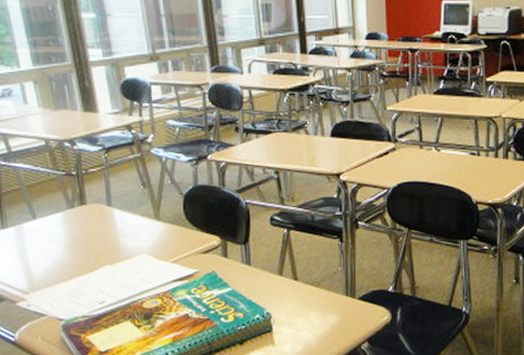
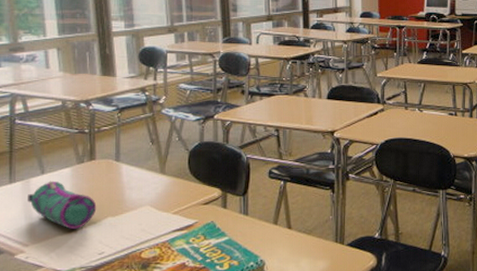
pencil case: none [22,226,93,277] -> present [28,181,97,229]

